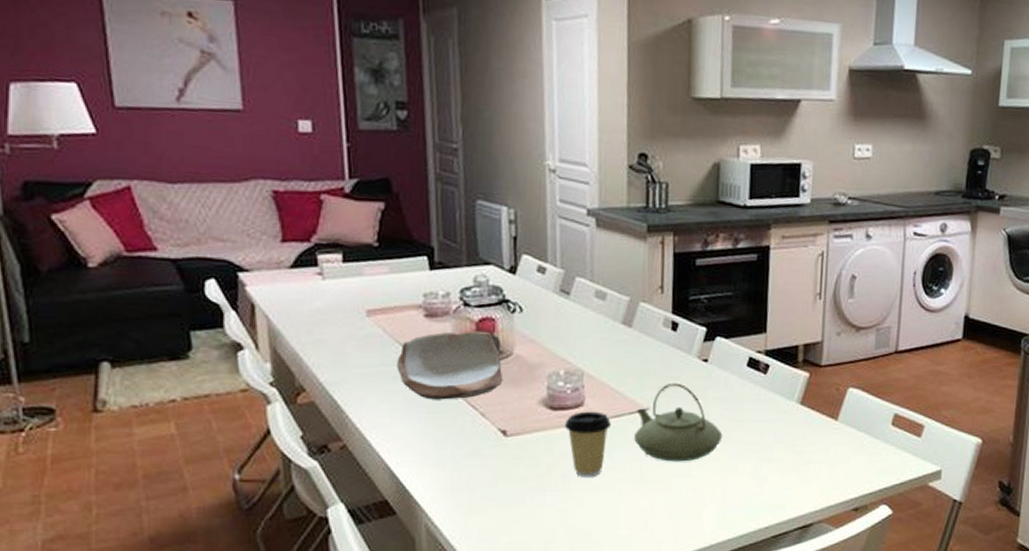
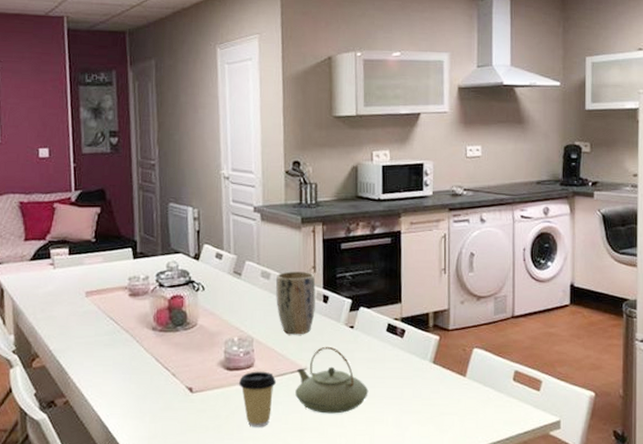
bowl: present [397,330,503,400] -> none [108,306,190,363]
plant pot: none [613,291,663,369] -> present [275,271,316,335]

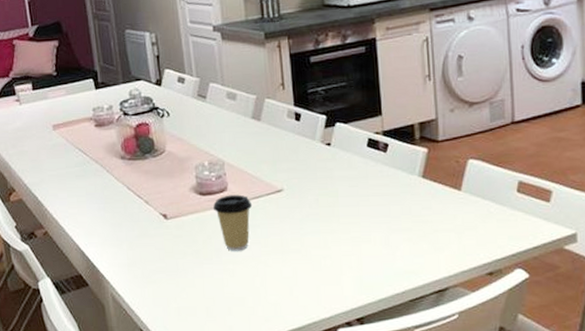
plant pot: present [275,271,316,335] -> none [242,89,287,156]
teapot: present [295,346,369,414] -> none [273,165,352,235]

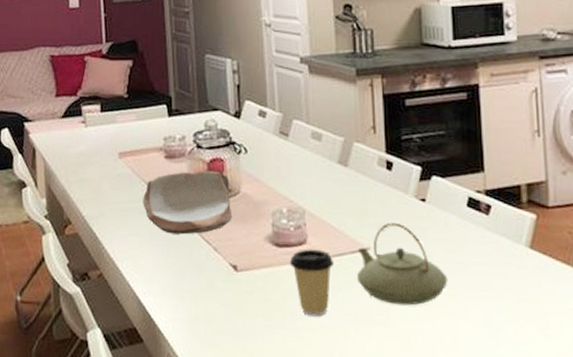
bowl: none [78,134,160,192] -> present [143,170,232,235]
teapot: none [273,165,352,235] -> present [357,222,448,306]

